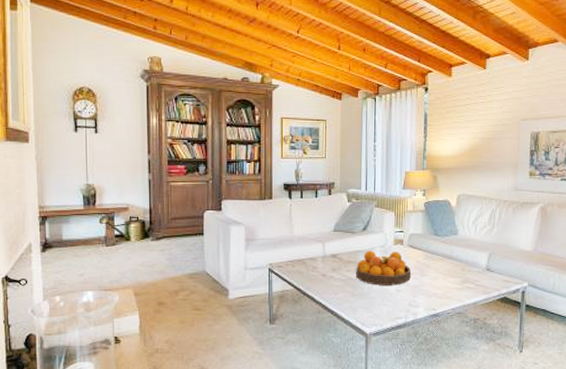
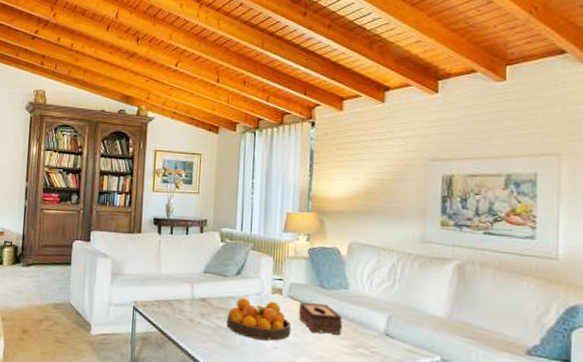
tissue box: none [417,249,453,275] -> present [298,302,343,335]

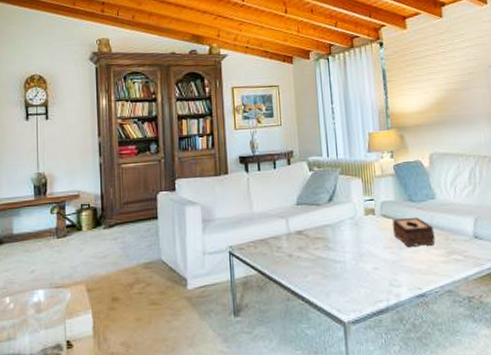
fruit bowl: present [227,298,292,341] -> none [325,222,389,264]

